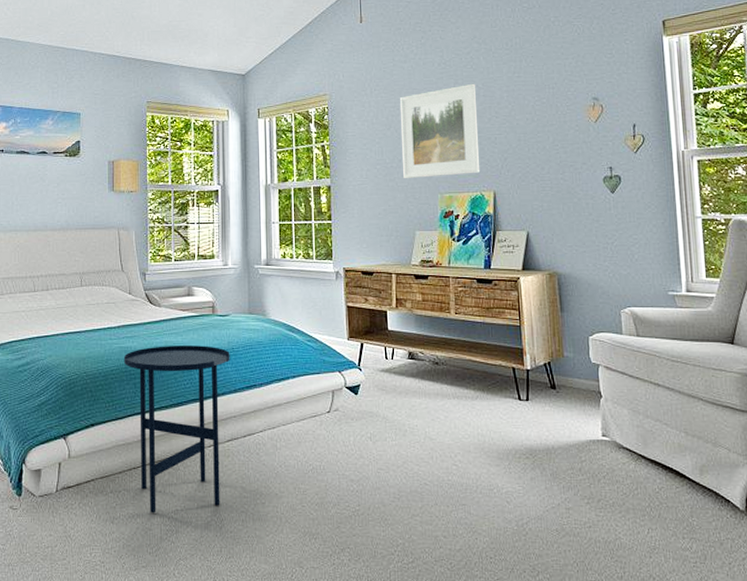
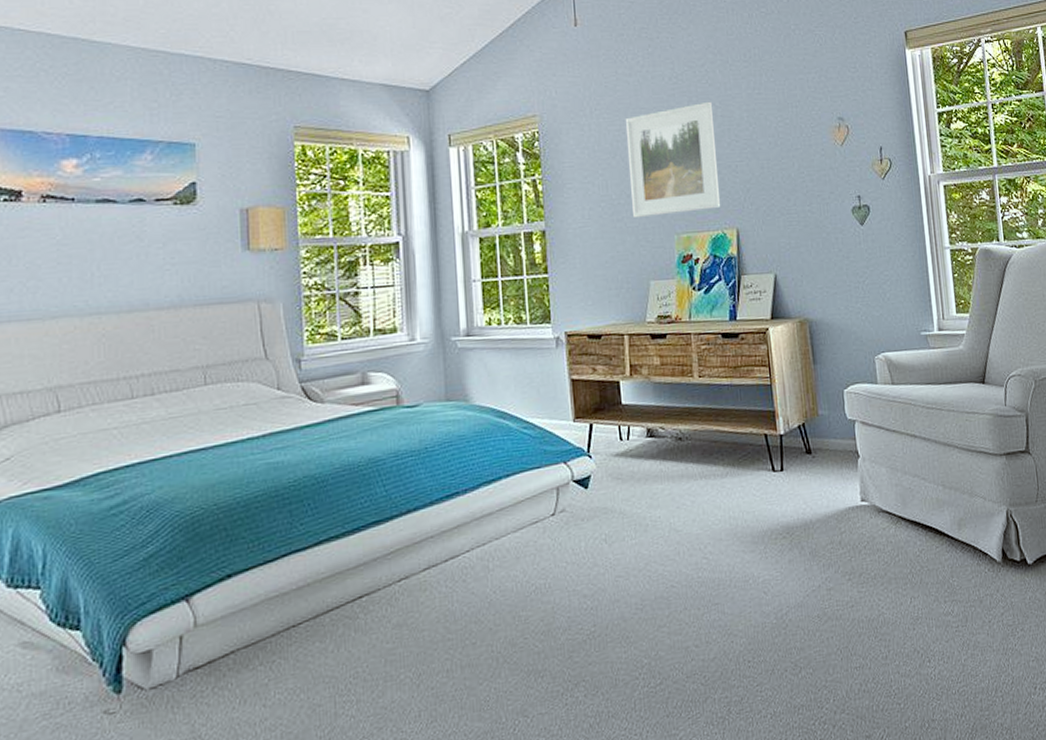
side table: present [123,345,230,513] -> none [272,448,423,684]

